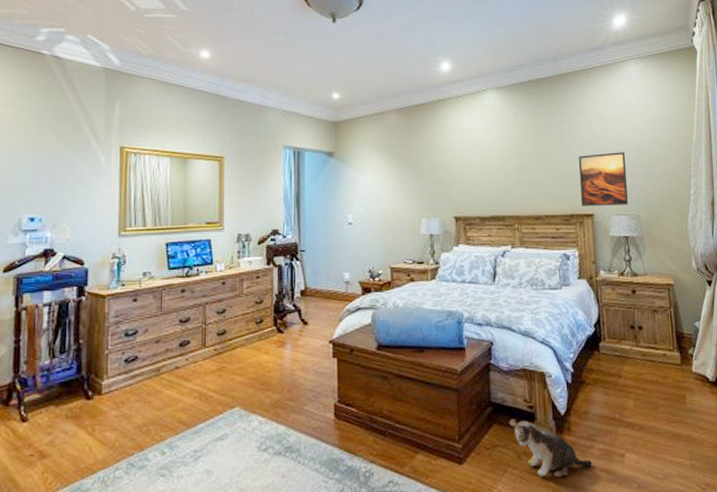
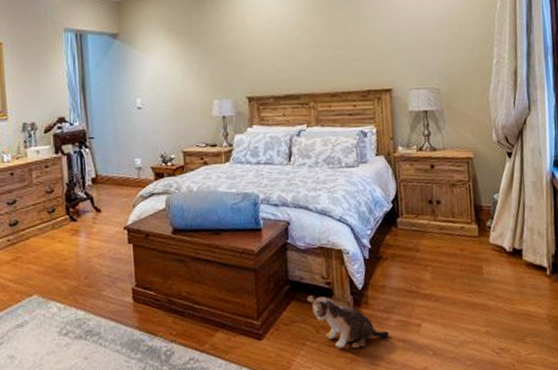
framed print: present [578,152,628,206] -> none [376,22,428,81]

